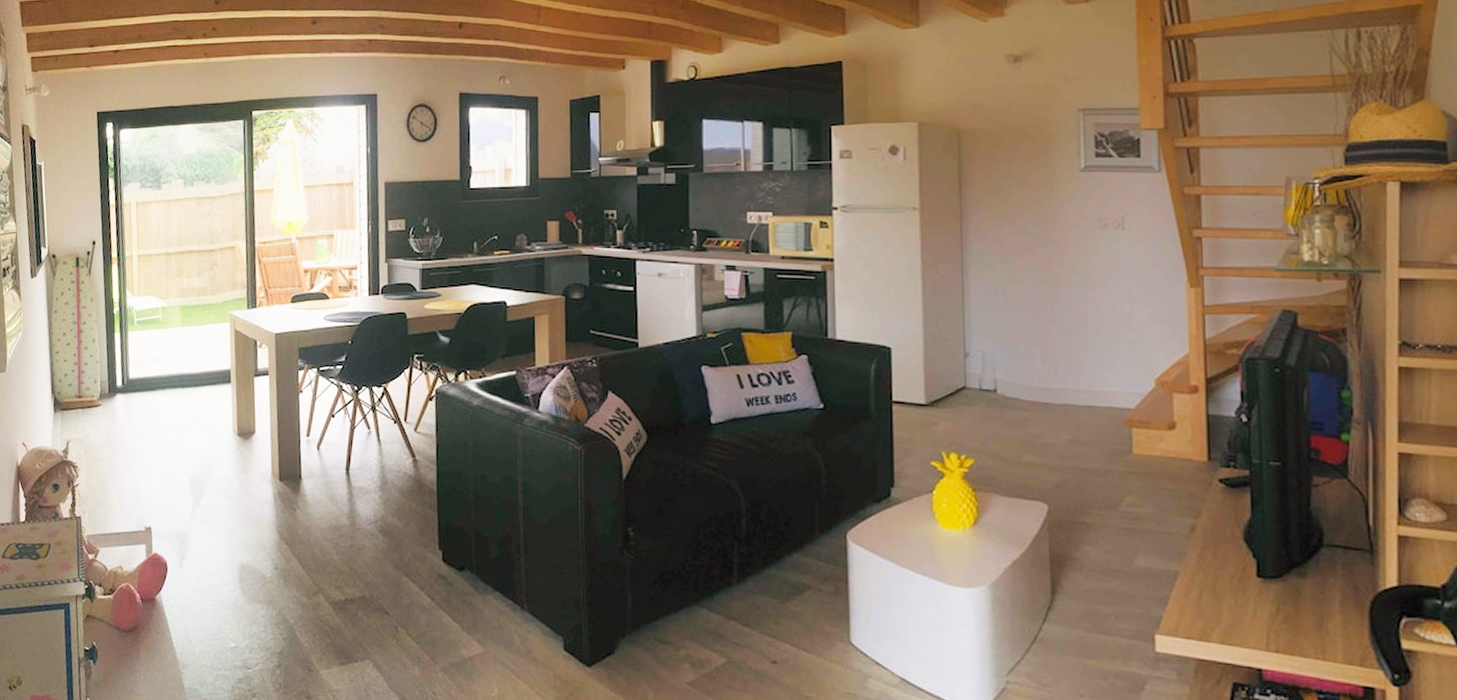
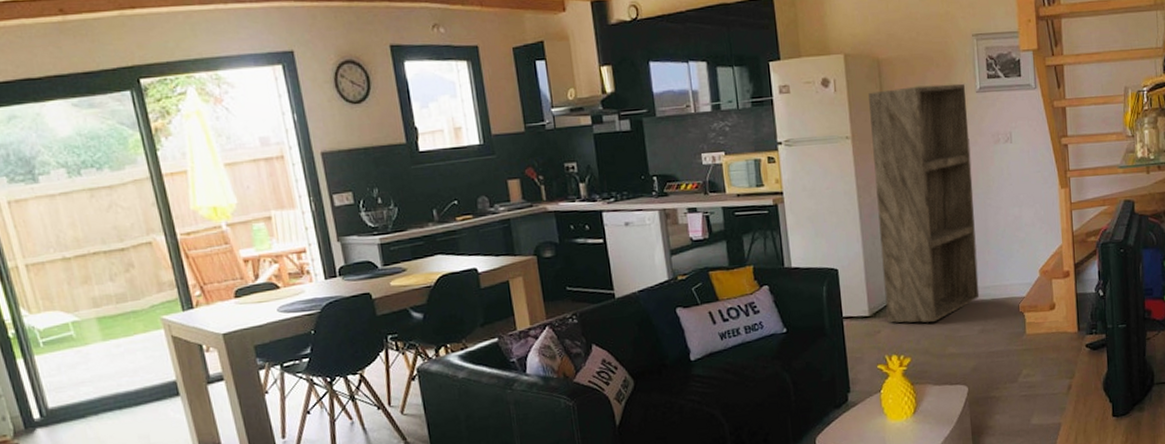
bookshelf: none [944,160,1071,422] -> present [868,83,980,323]

